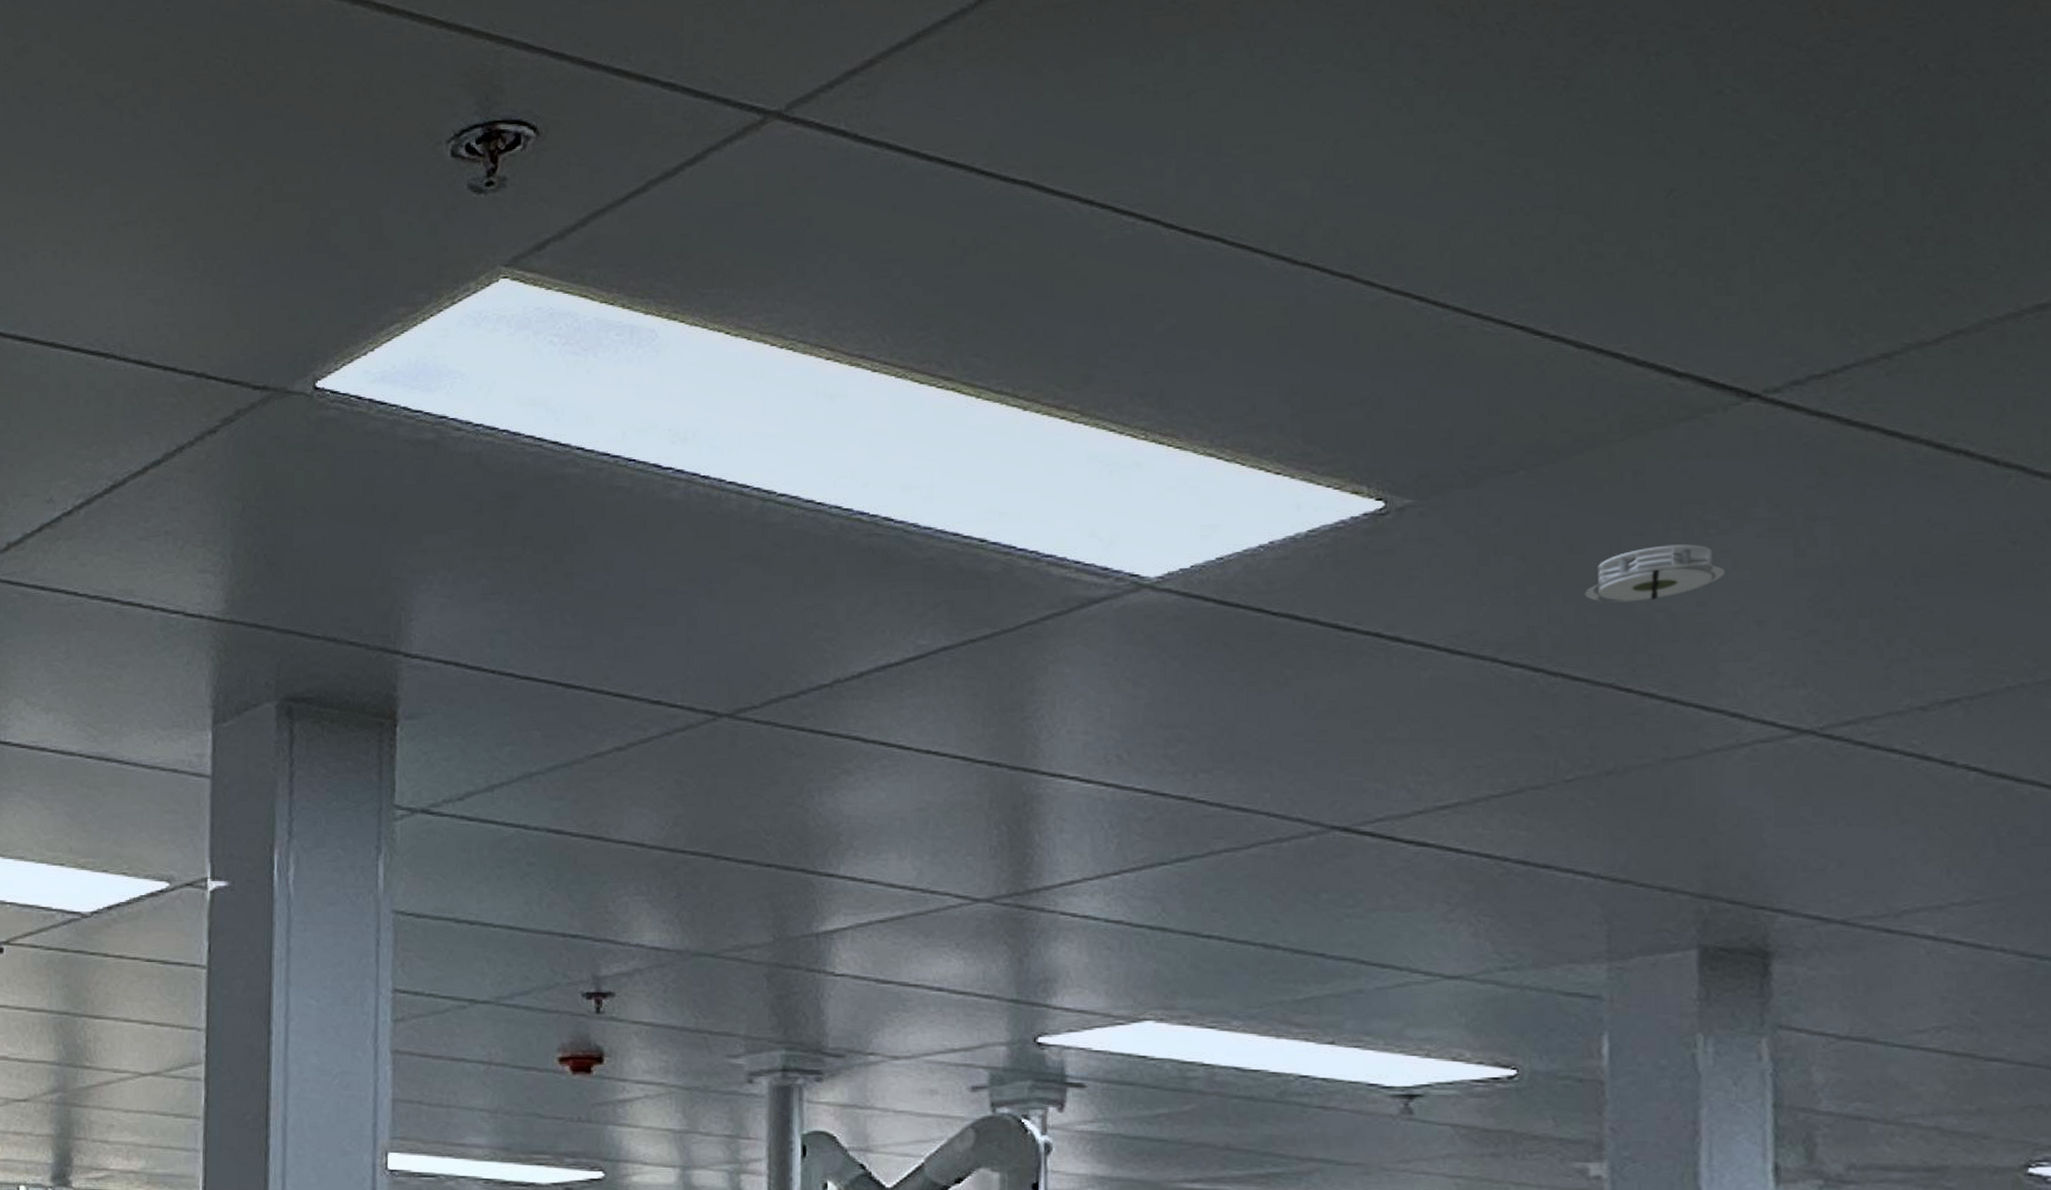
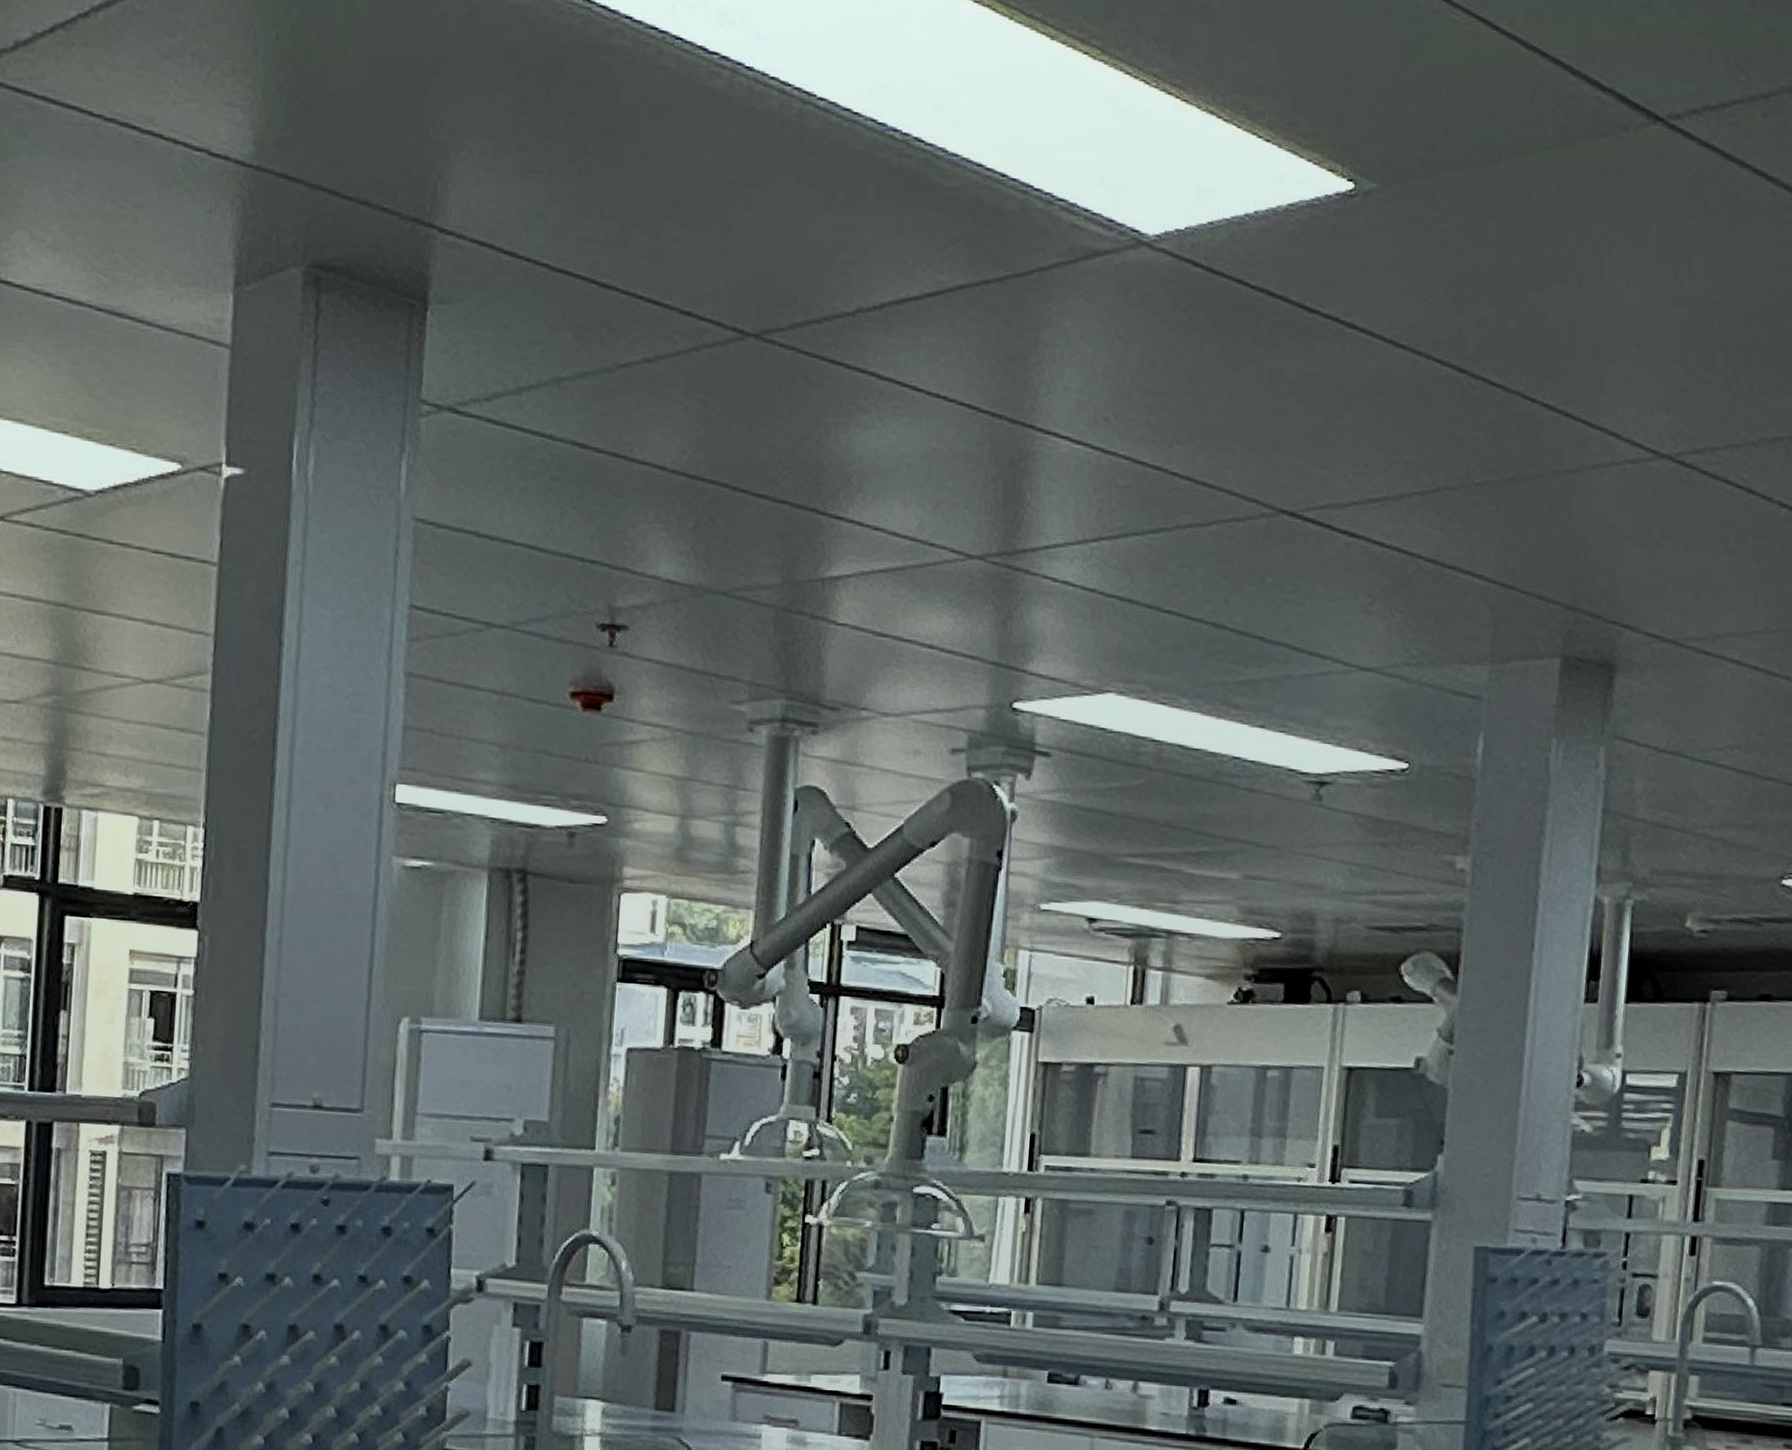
smoke detector: present [1579,544,1726,611] -> none [1502,259,1620,316]

